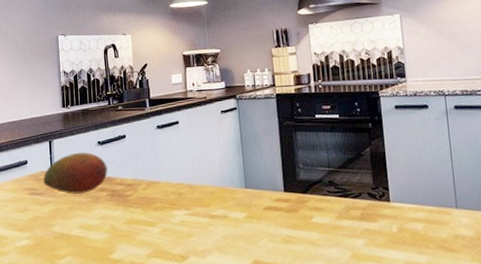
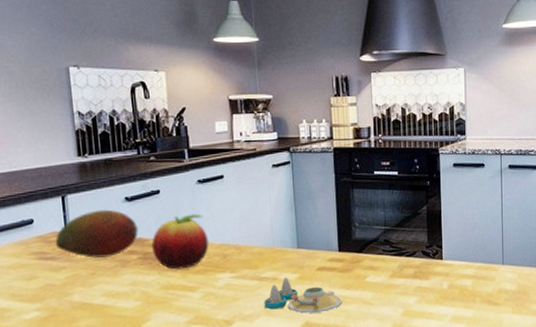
fruit: none [118,155,166,206] -> present [151,213,209,270]
salt and pepper shaker set: none [215,216,290,252] -> present [264,277,342,314]

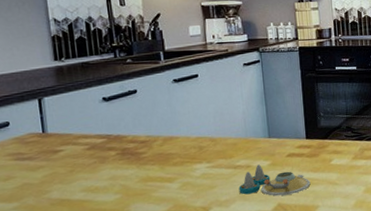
fruit: present [55,209,138,258] -> none [32,109,117,156]
fruit: present [151,213,209,270] -> none [130,110,186,163]

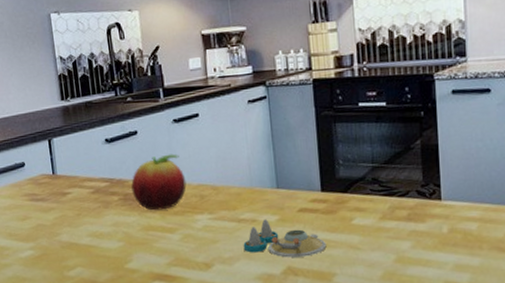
fruit: none [130,110,186,163] -> present [131,154,187,211]

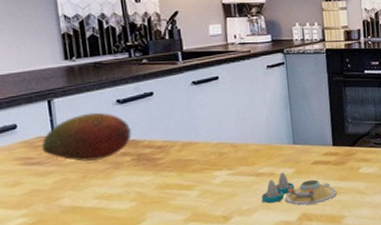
fruit: none [44,151,119,199] -> present [41,112,132,161]
fruit: present [131,154,187,211] -> none [146,114,205,169]

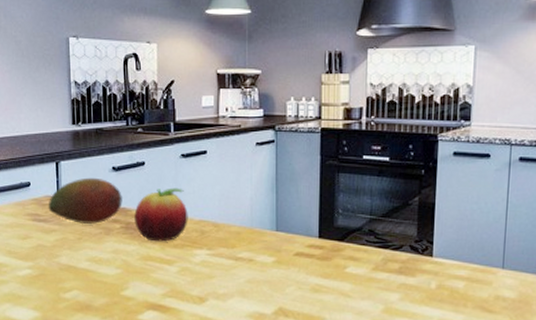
fruit: none [146,114,205,169] -> present [134,187,188,242]
salt and pepper shaker set: present [261,172,337,206] -> none [238,260,319,300]

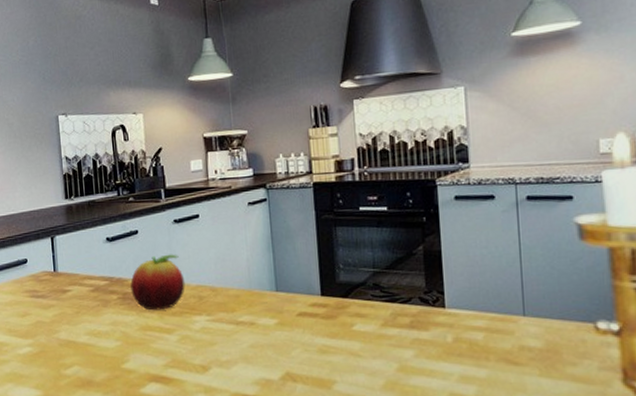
fruit: present [48,177,123,224] -> none [45,249,118,297]

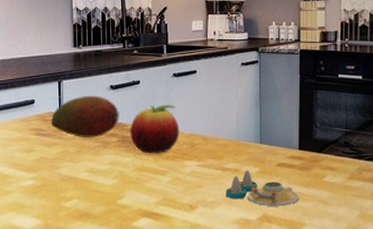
fruit: none [45,249,118,297] -> present [50,95,119,138]
salt and pepper shaker set: none [241,322,326,363] -> present [225,170,299,207]

